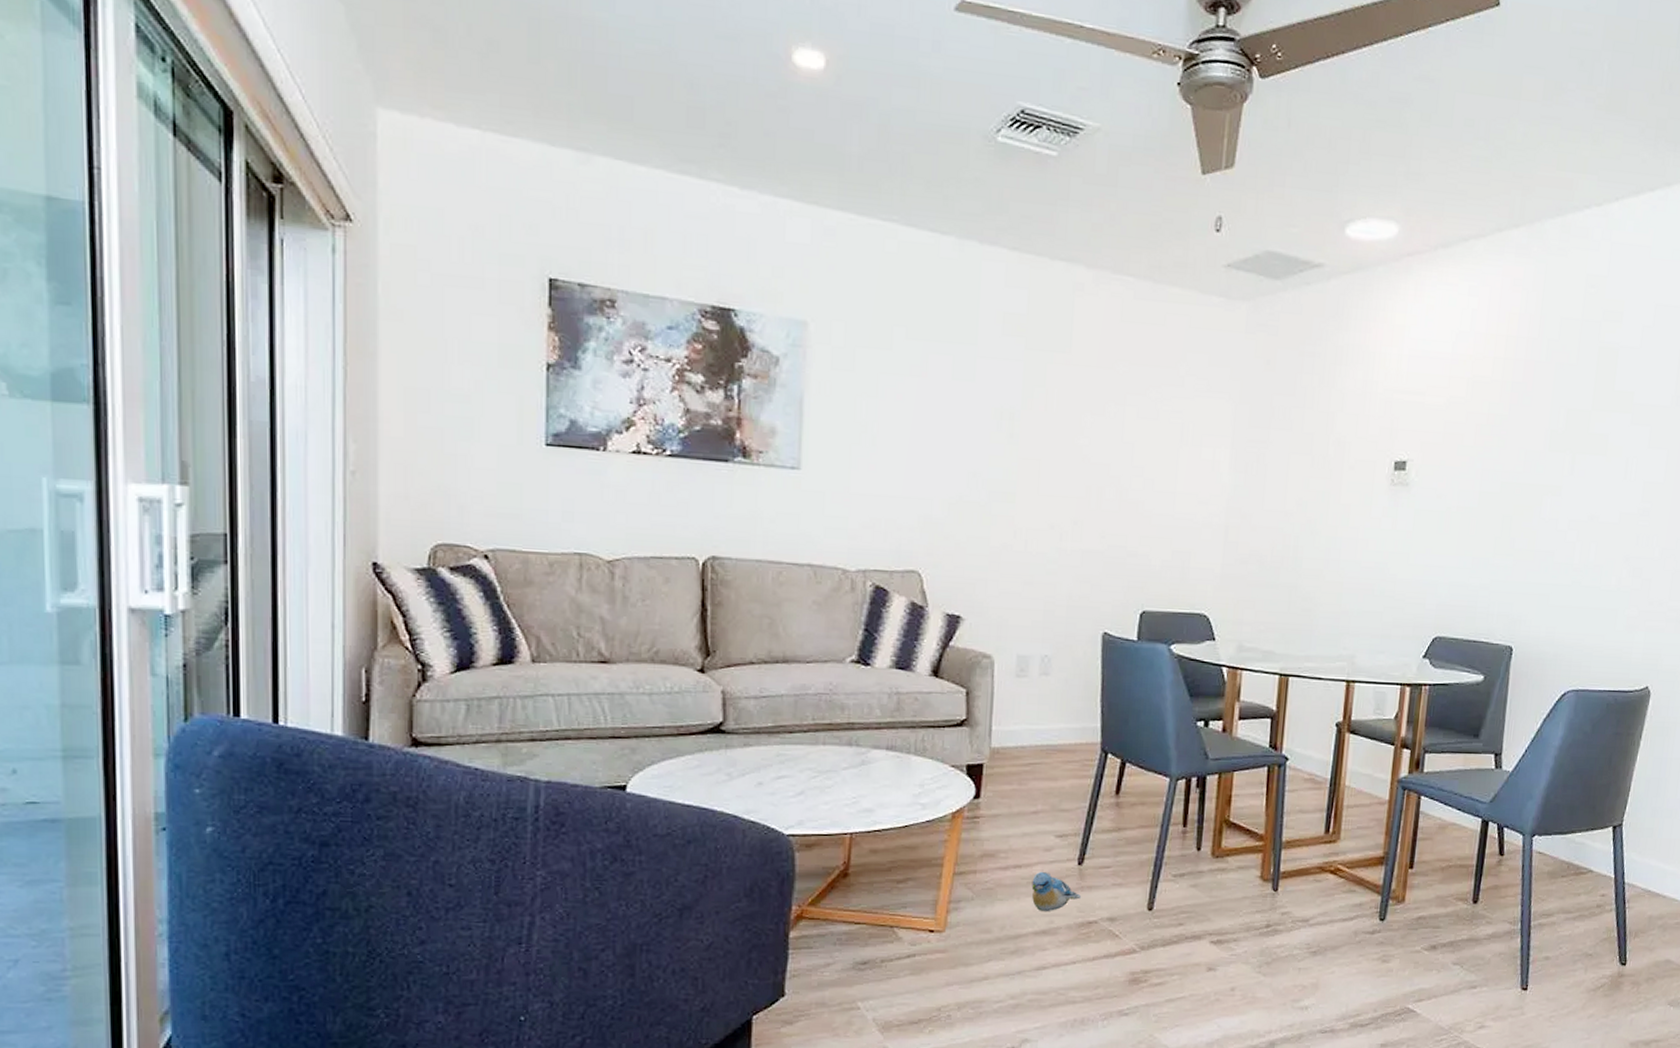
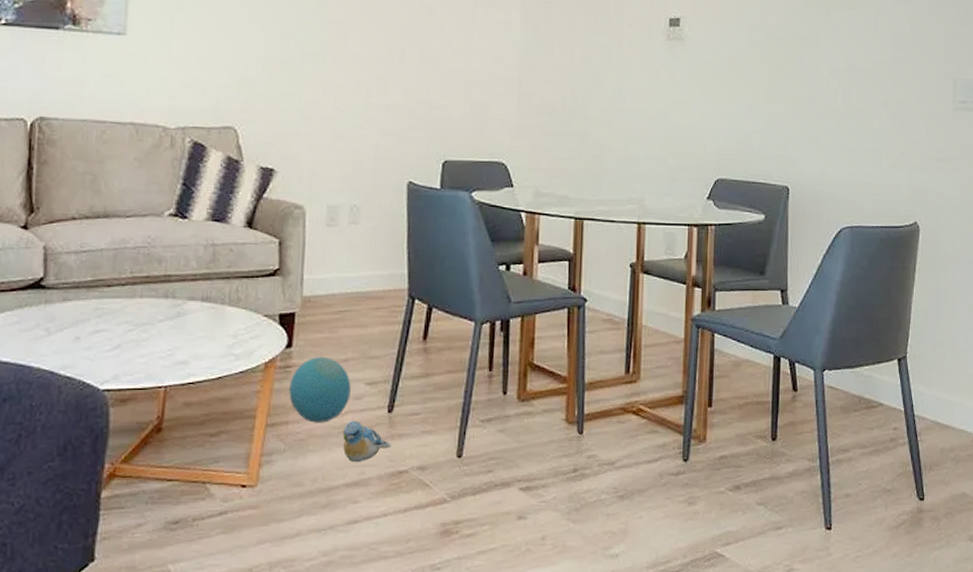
ball: none [977,808,1041,873] -> present [289,356,351,423]

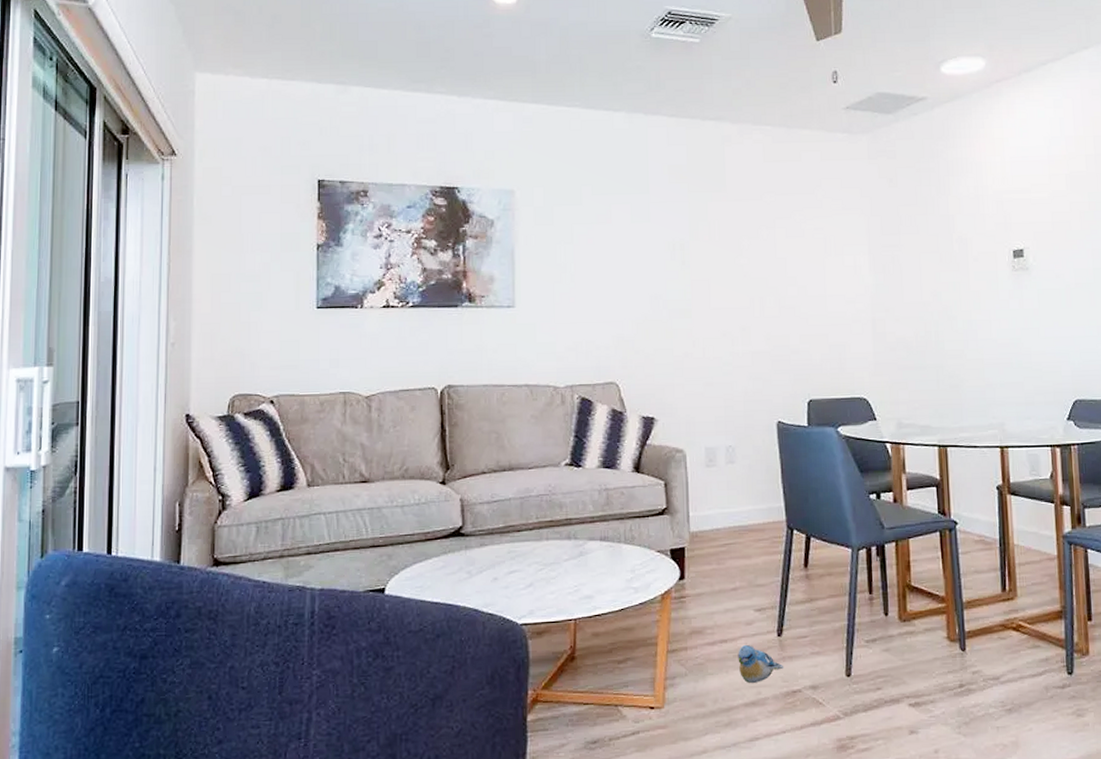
ball: present [289,356,351,423] -> none [685,586,742,648]

